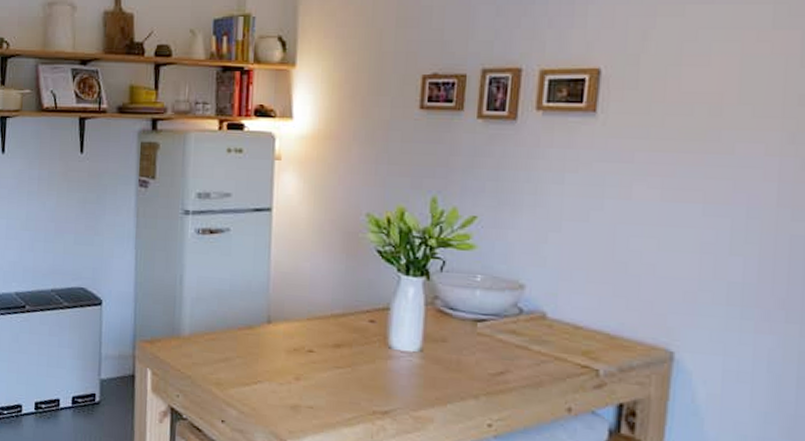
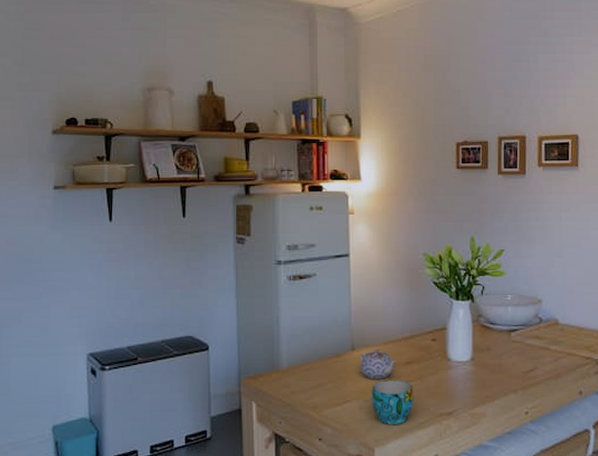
teapot: none [276,324,323,361] -> present [360,349,397,380]
cup: none [287,362,342,417] -> present [371,379,414,424]

